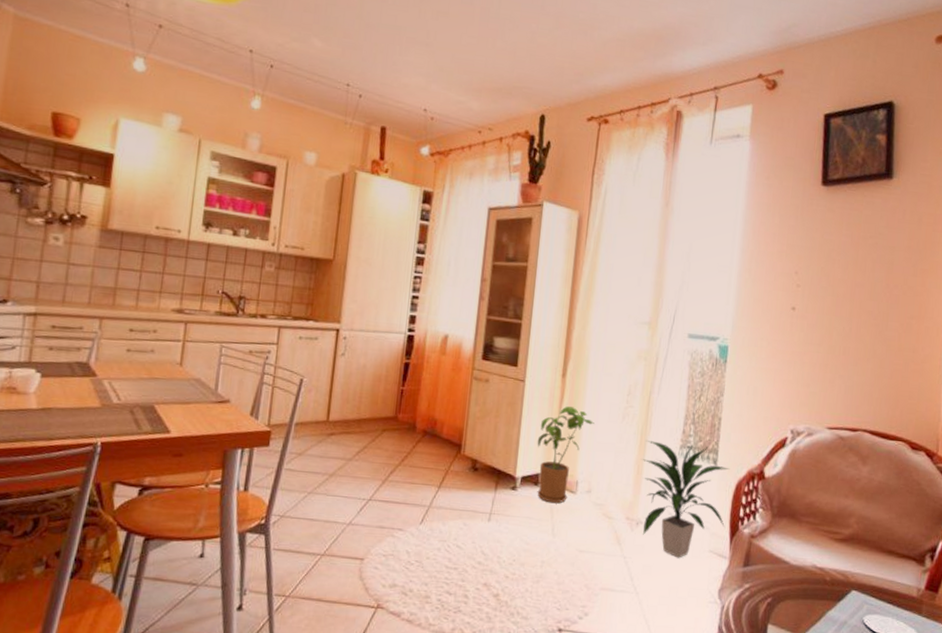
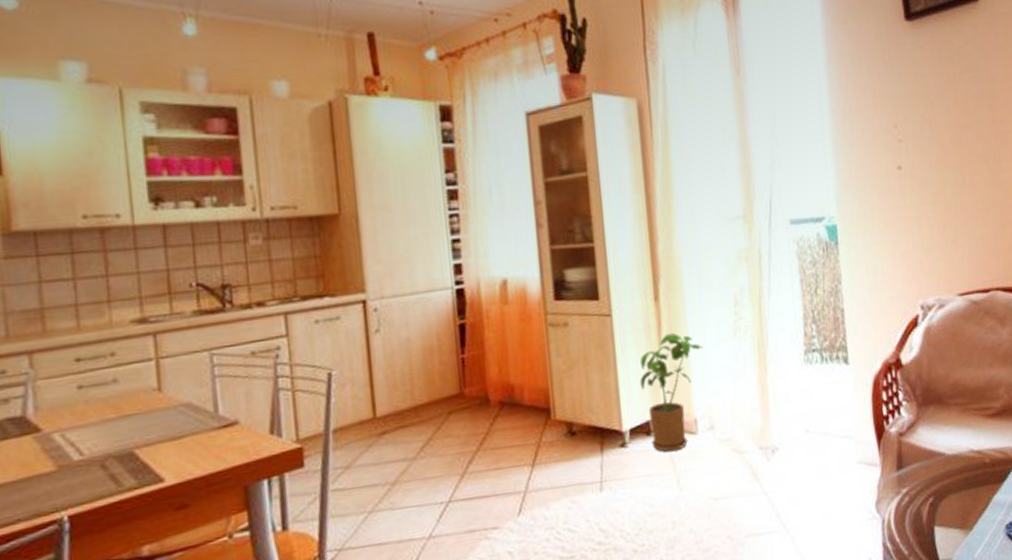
indoor plant: present [643,441,729,558] -> none [765,343,869,479]

